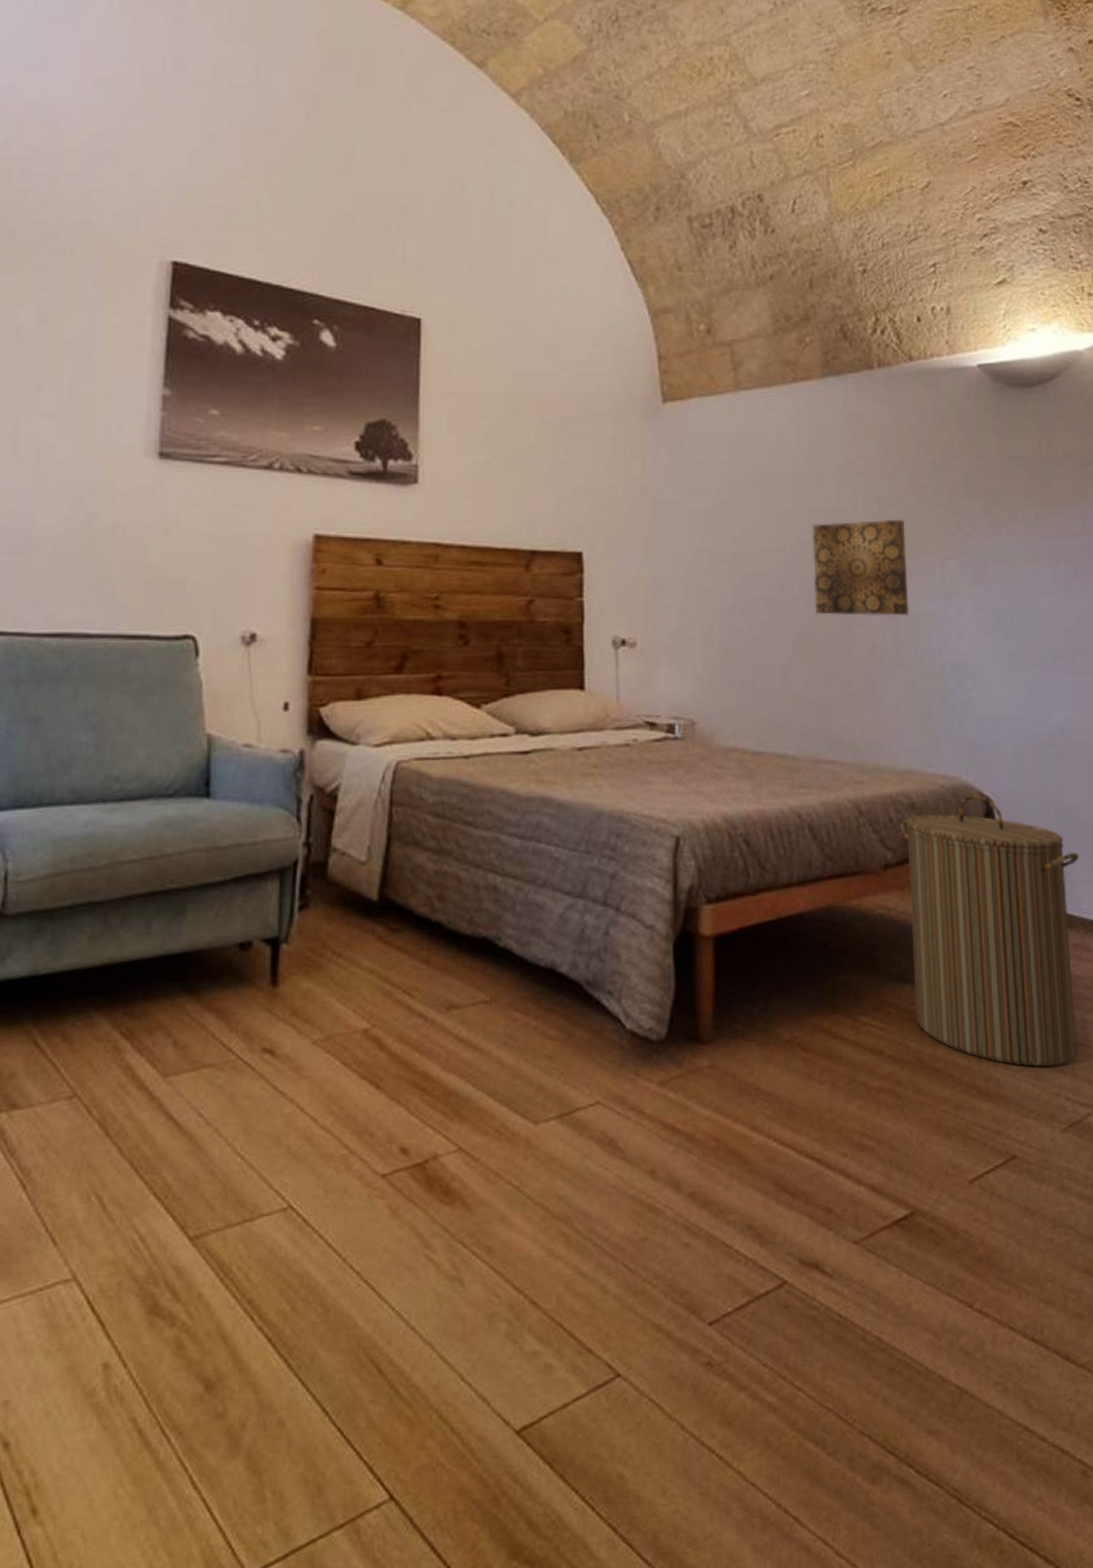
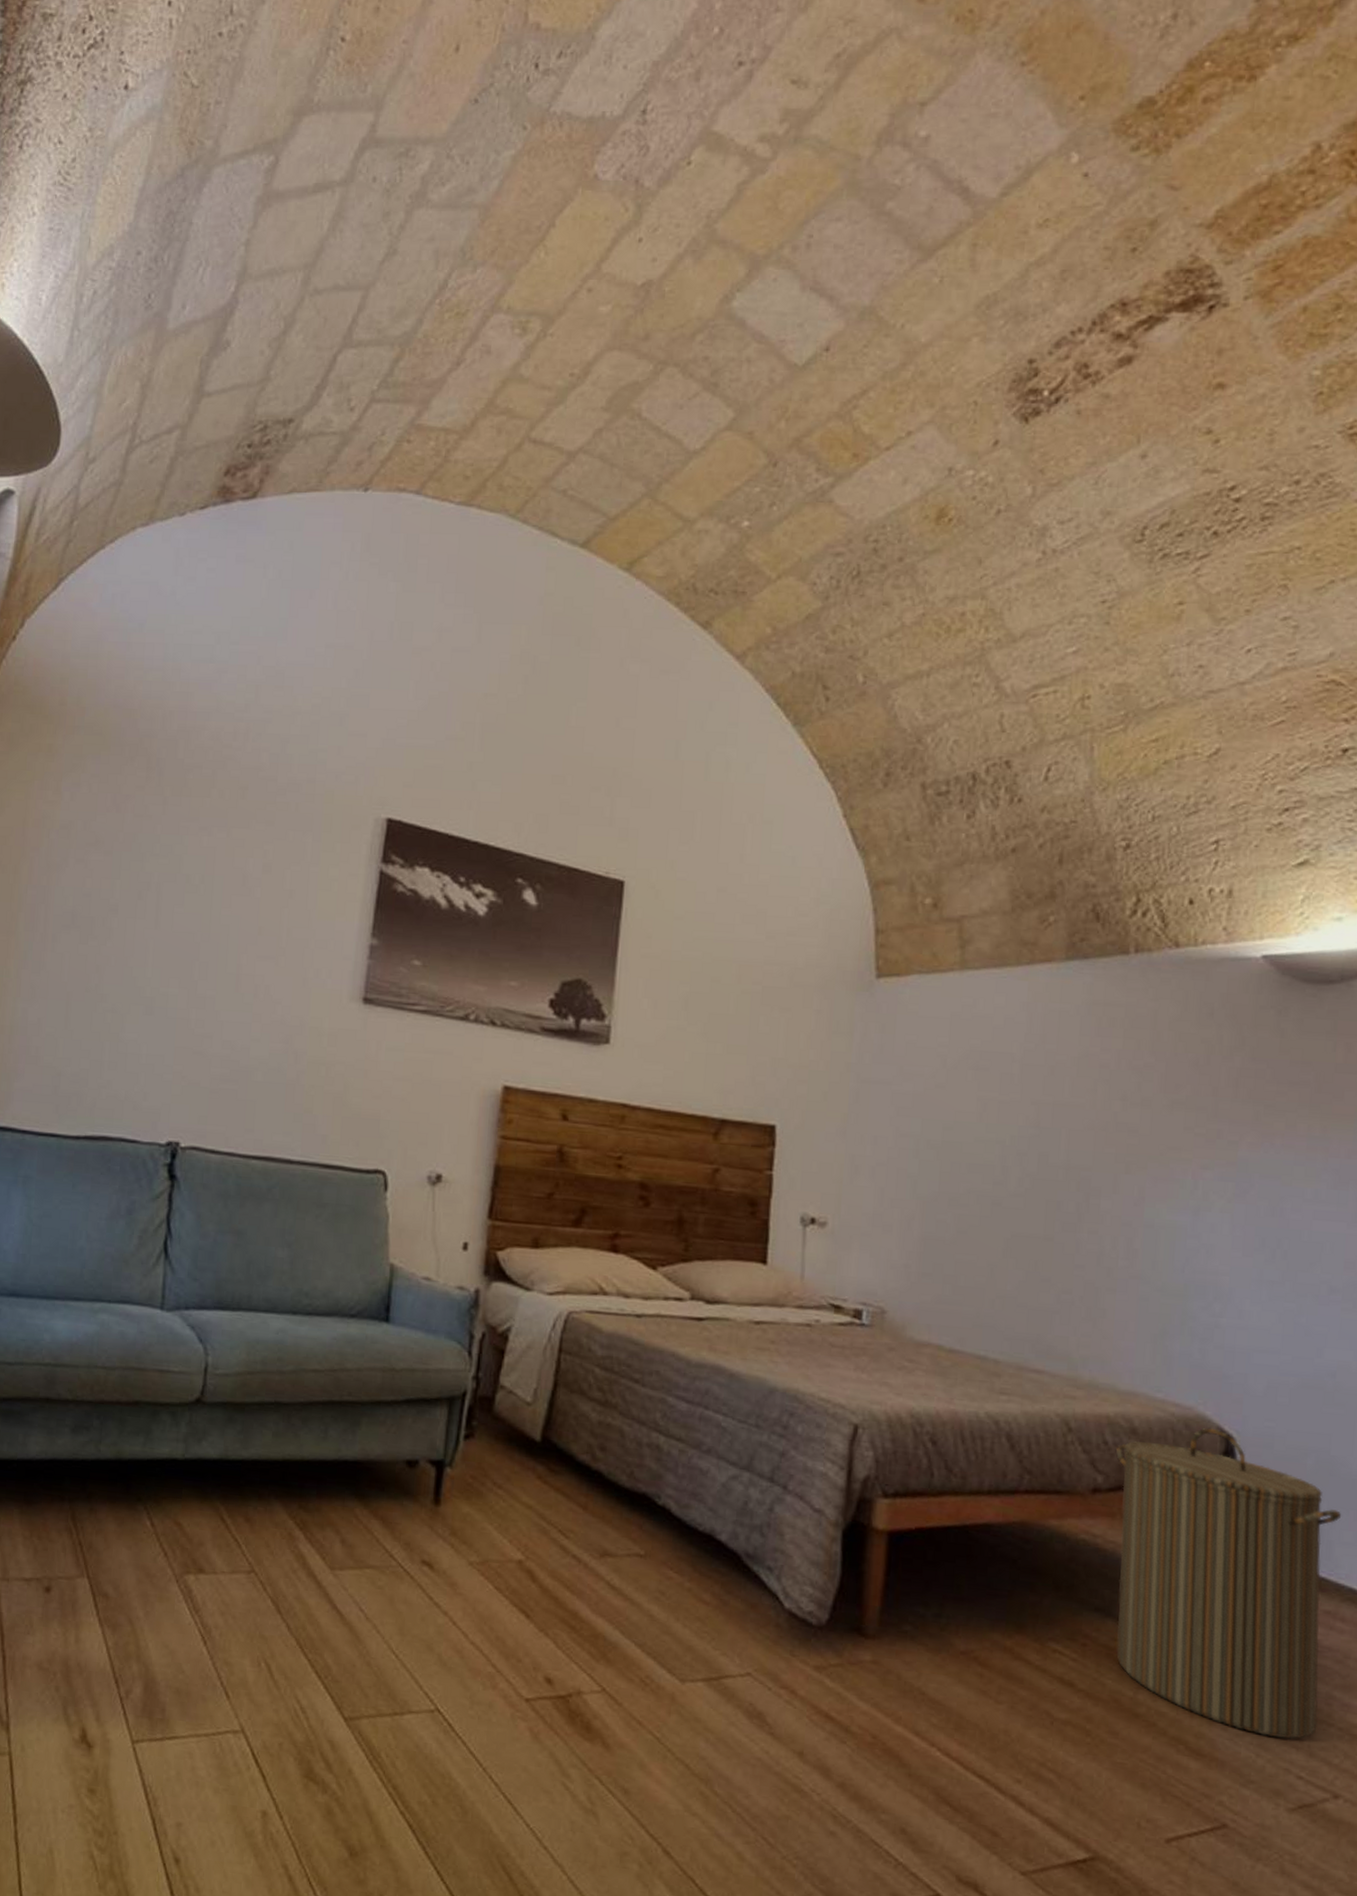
wall art: present [812,519,909,616] -> none [1034,1117,1153,1226]

